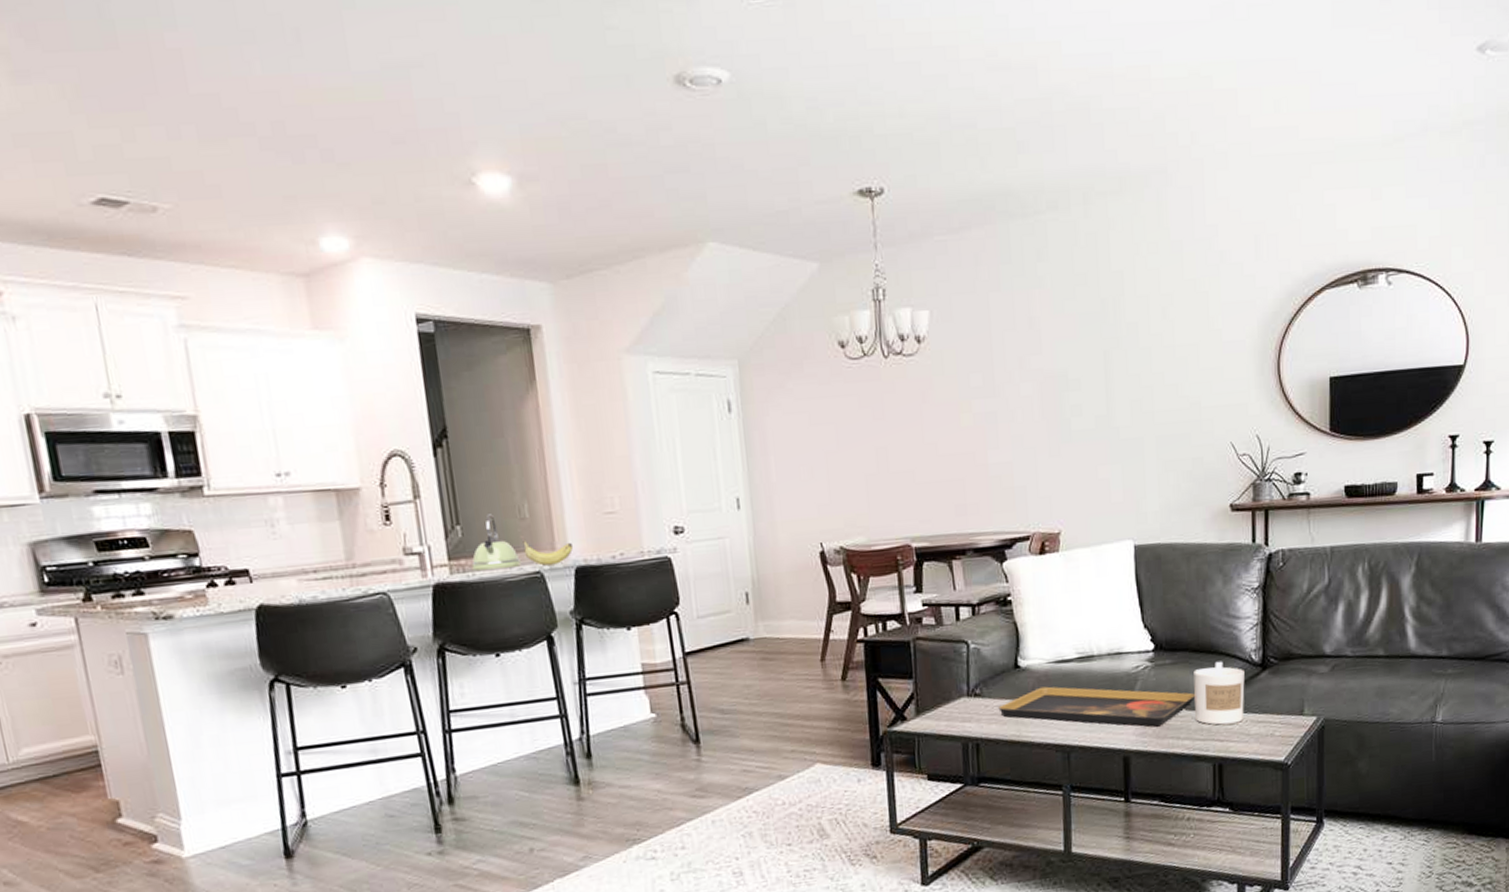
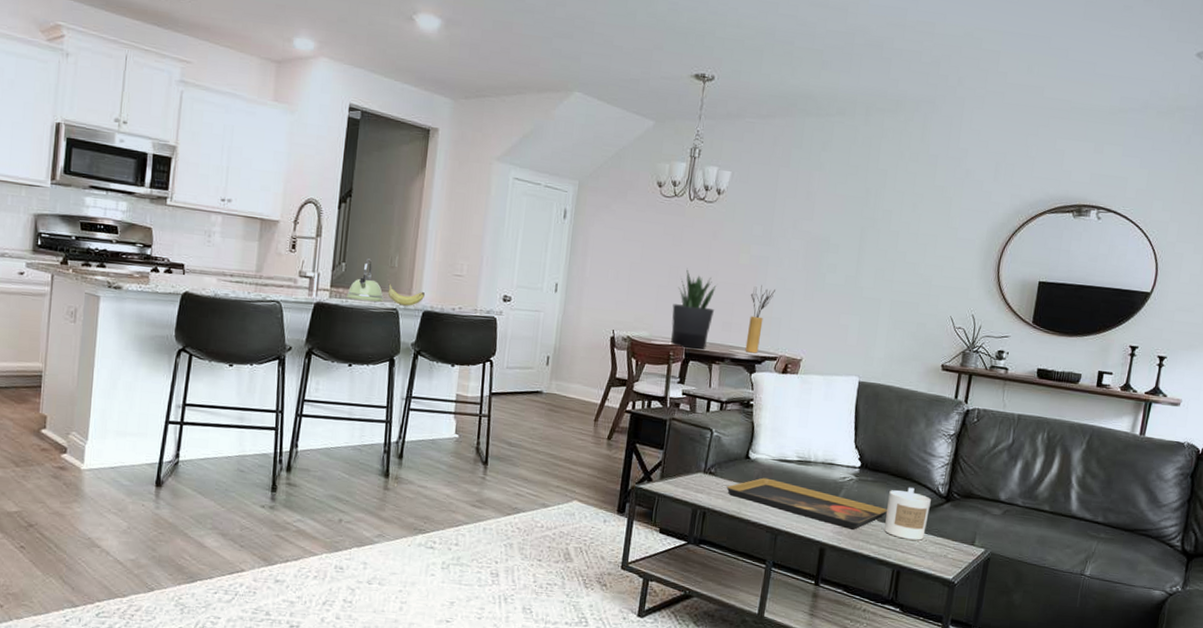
planter: none [888,447,942,548] -> present [671,269,717,349]
vase: none [982,448,1012,537] -> present [745,284,775,353]

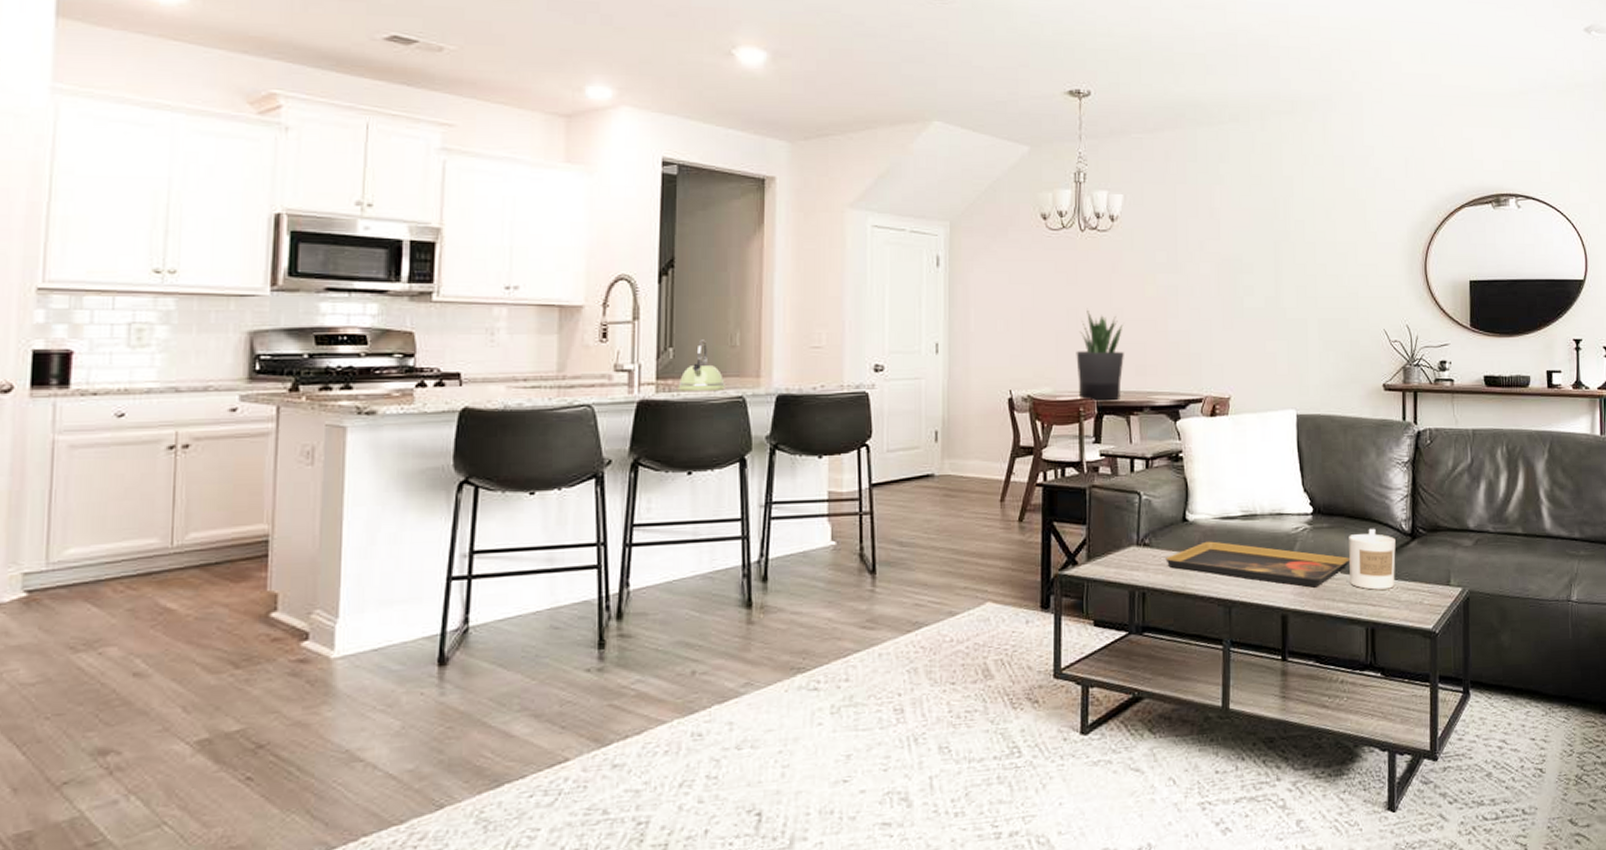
fruit: present [387,278,426,306] -> none [728,361,778,391]
vase: present [745,284,775,353] -> none [1163,318,1190,397]

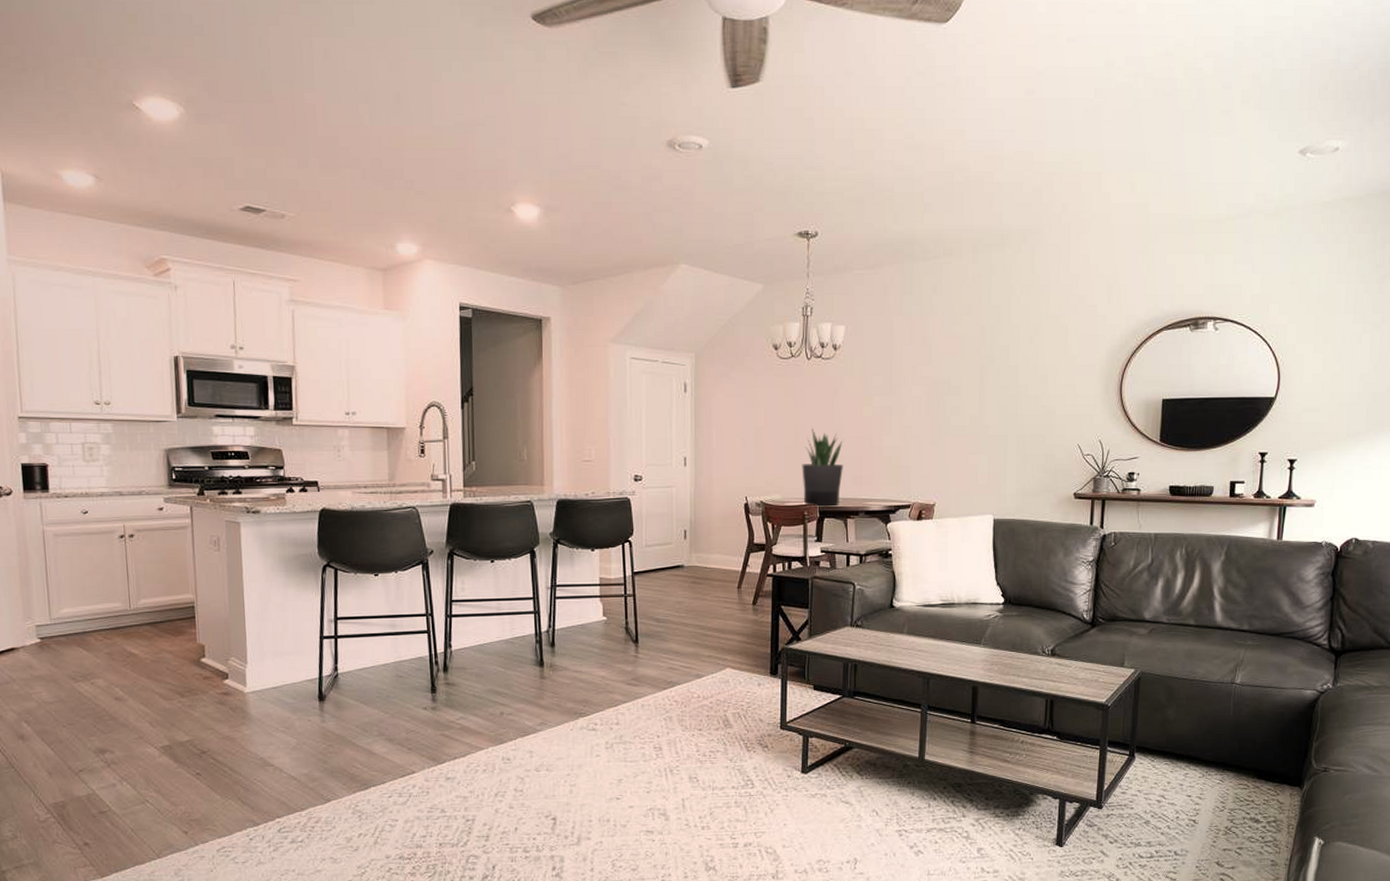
kettle: present [678,339,727,392] -> none [480,455,518,497]
decorative tray: present [1165,541,1351,588] -> none [874,624,1036,665]
candle: present [1349,528,1396,590] -> none [1034,617,1077,668]

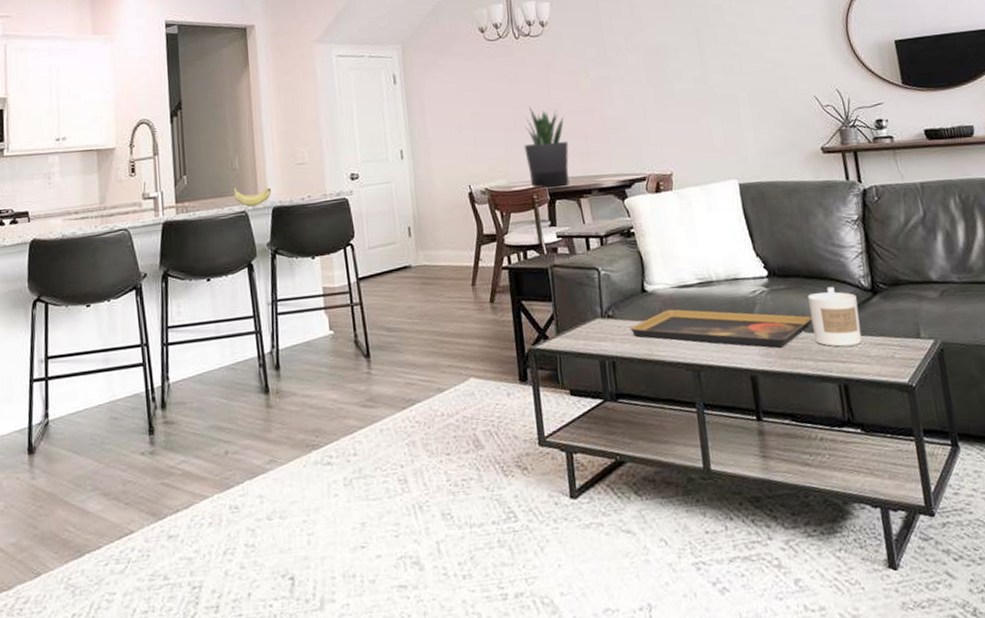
fruit: none [519,472,558,497] -> present [231,182,272,207]
decorative tray: none [874,624,1036,665] -> present [630,309,813,348]
candle: none [1034,617,1077,668] -> present [808,286,862,347]

